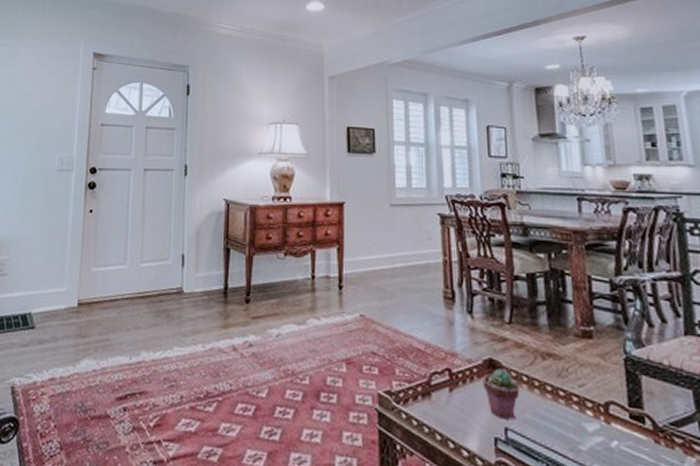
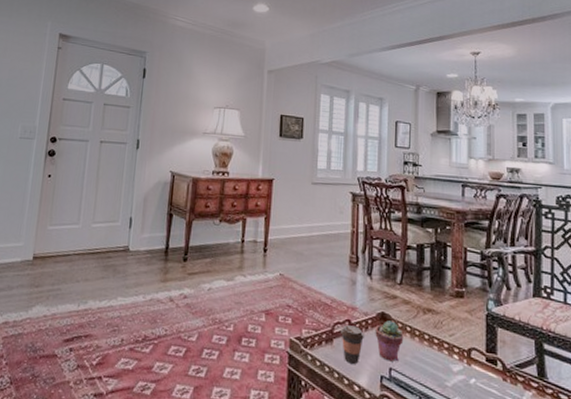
coffee cup: none [438,375,471,423] -> present [340,325,365,364]

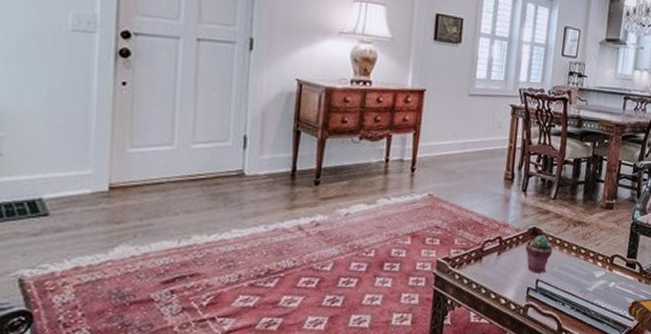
coffee cup: present [340,325,365,364] -> none [489,242,515,279]

